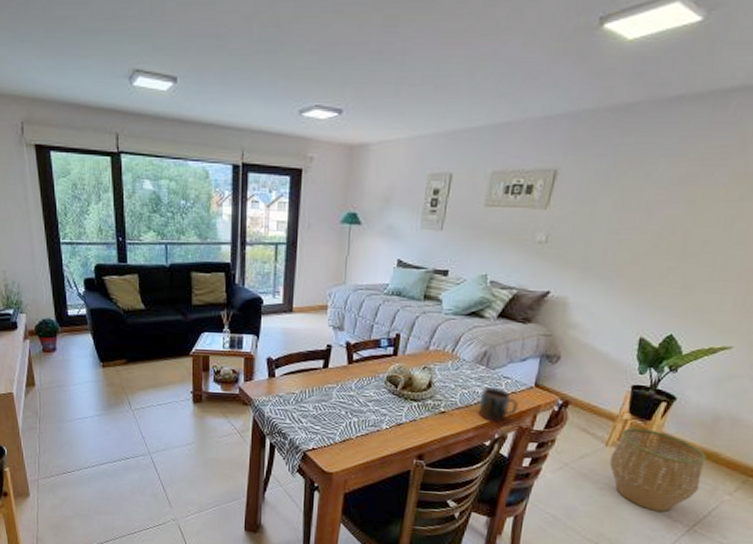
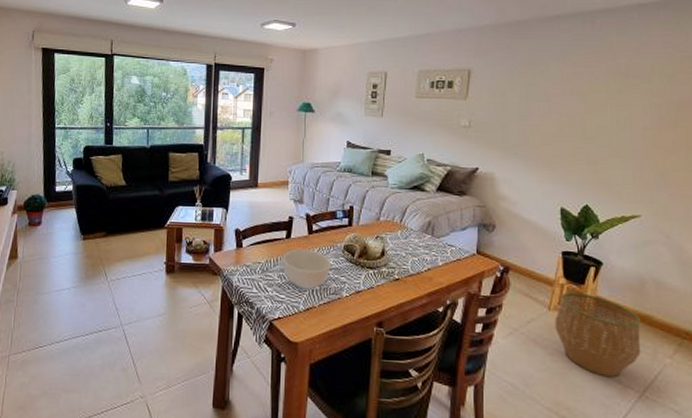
bowl: none [318,379,372,421] -> present [282,249,331,290]
mug: present [478,387,519,423] -> none [429,255,465,289]

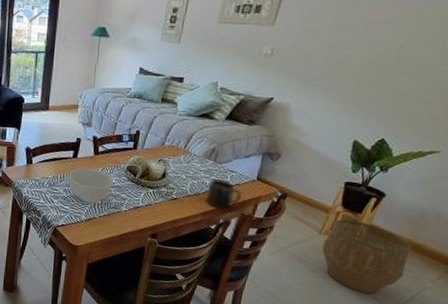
mug: none [429,255,465,289] -> present [205,179,242,210]

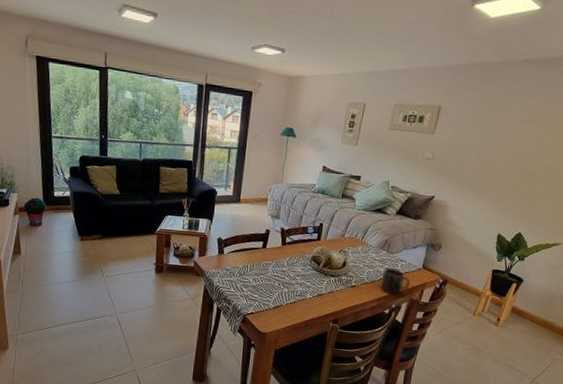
bowl: present [68,167,114,203] -> none [257,257,300,291]
basket: present [321,216,412,295] -> none [476,299,545,368]

